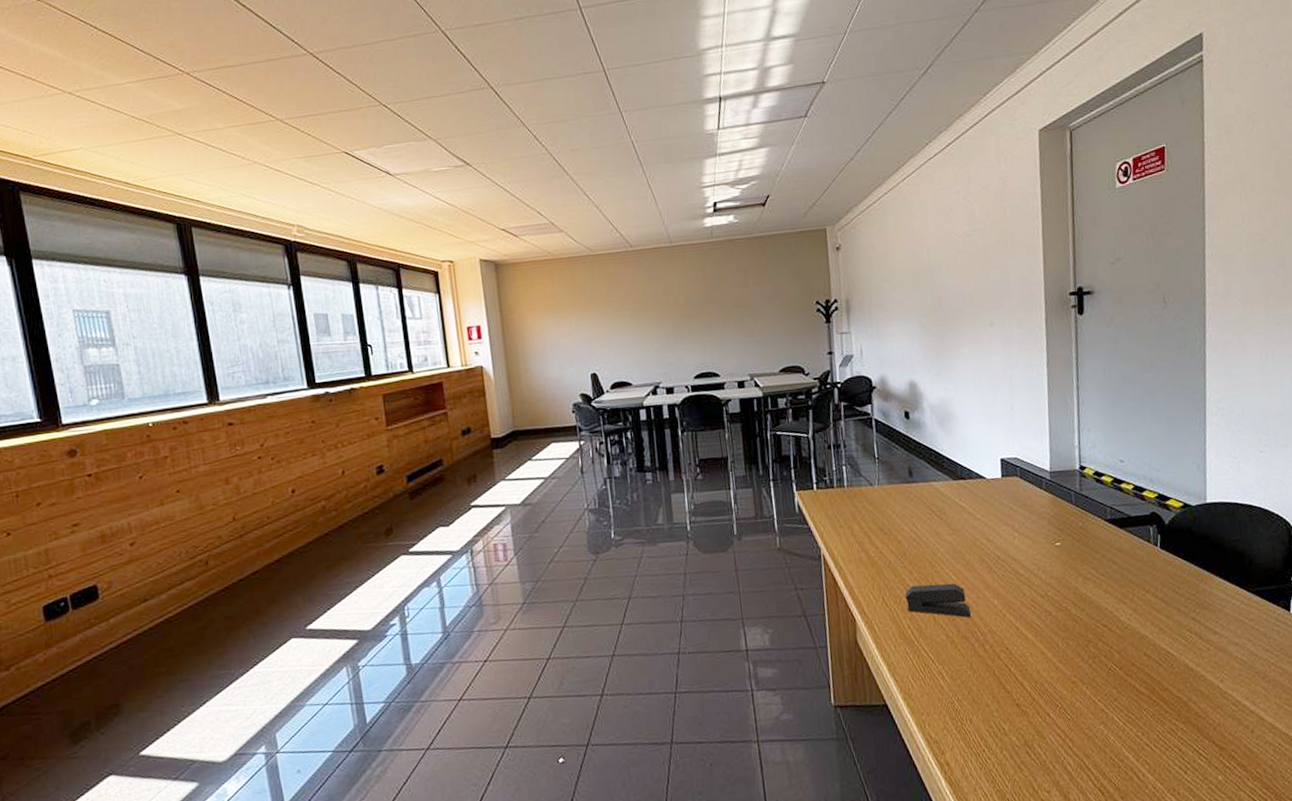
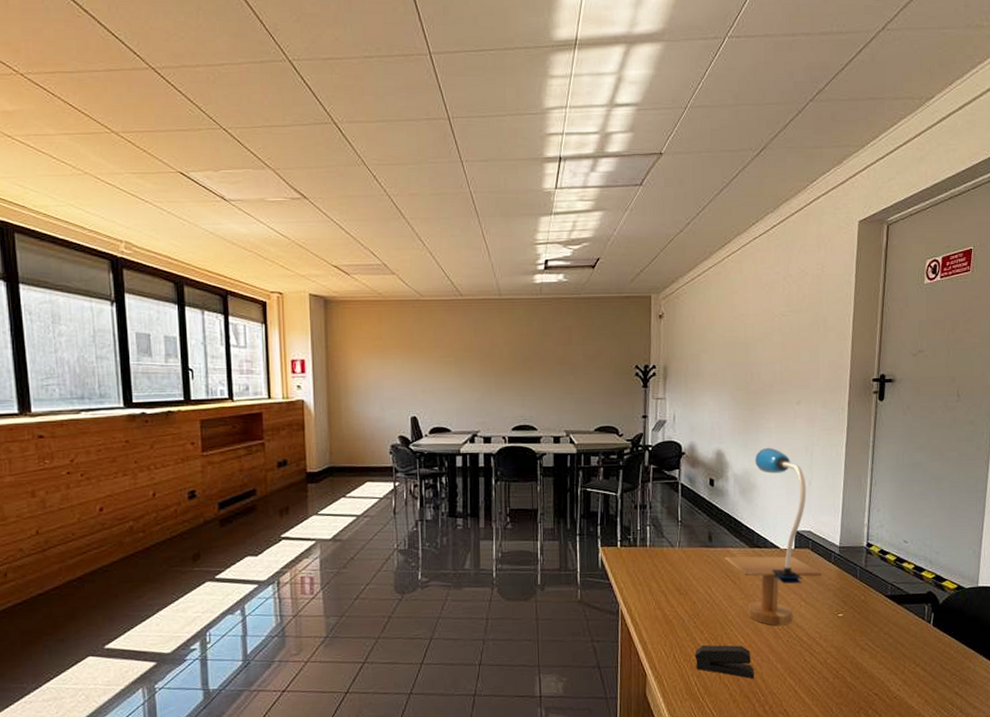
desk lamp: none [928,373,1034,560] -> present [725,447,822,626]

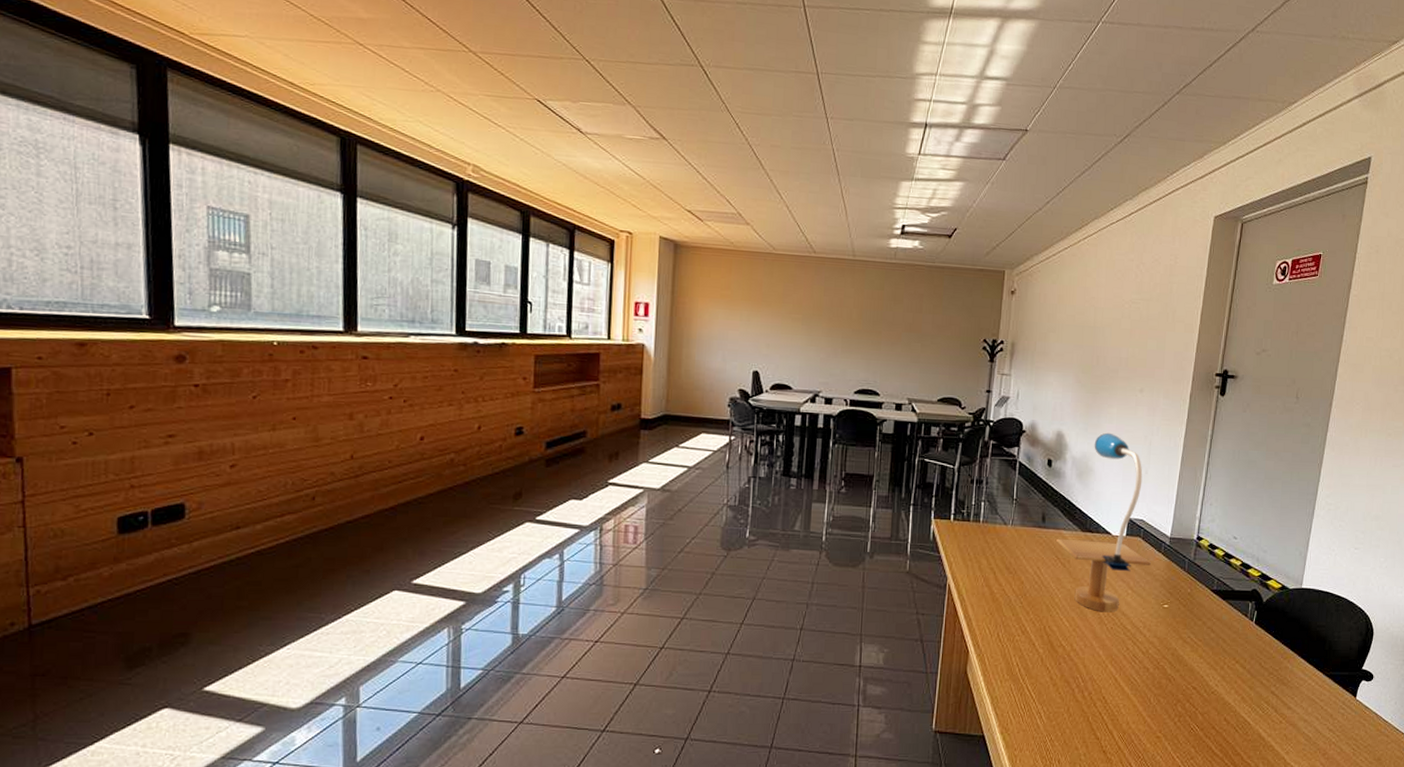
stapler: present [694,645,755,679] -> none [1018,625,1077,664]

